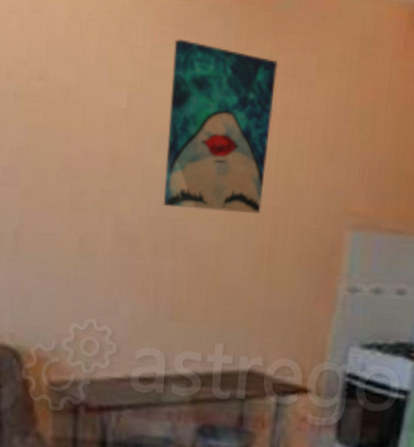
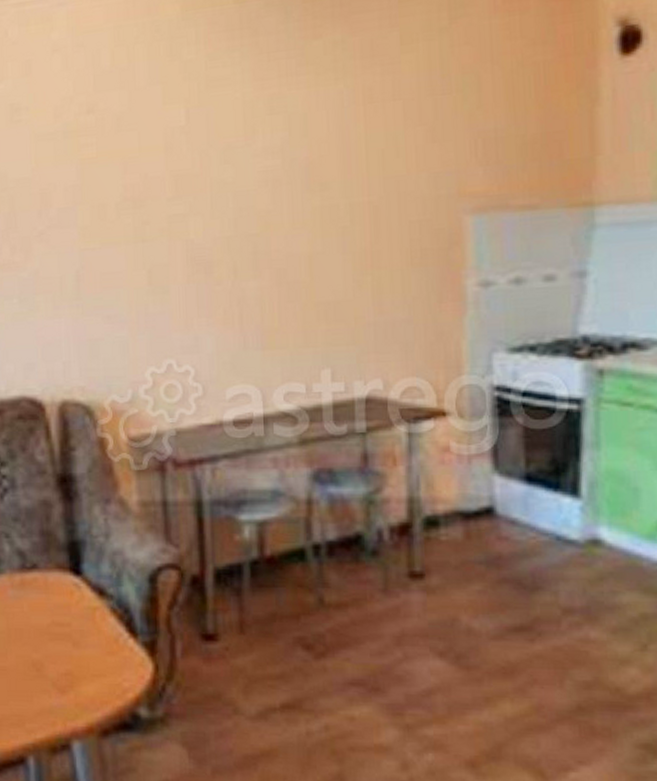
wall art: present [163,39,278,214] -> none [231,42,356,222]

